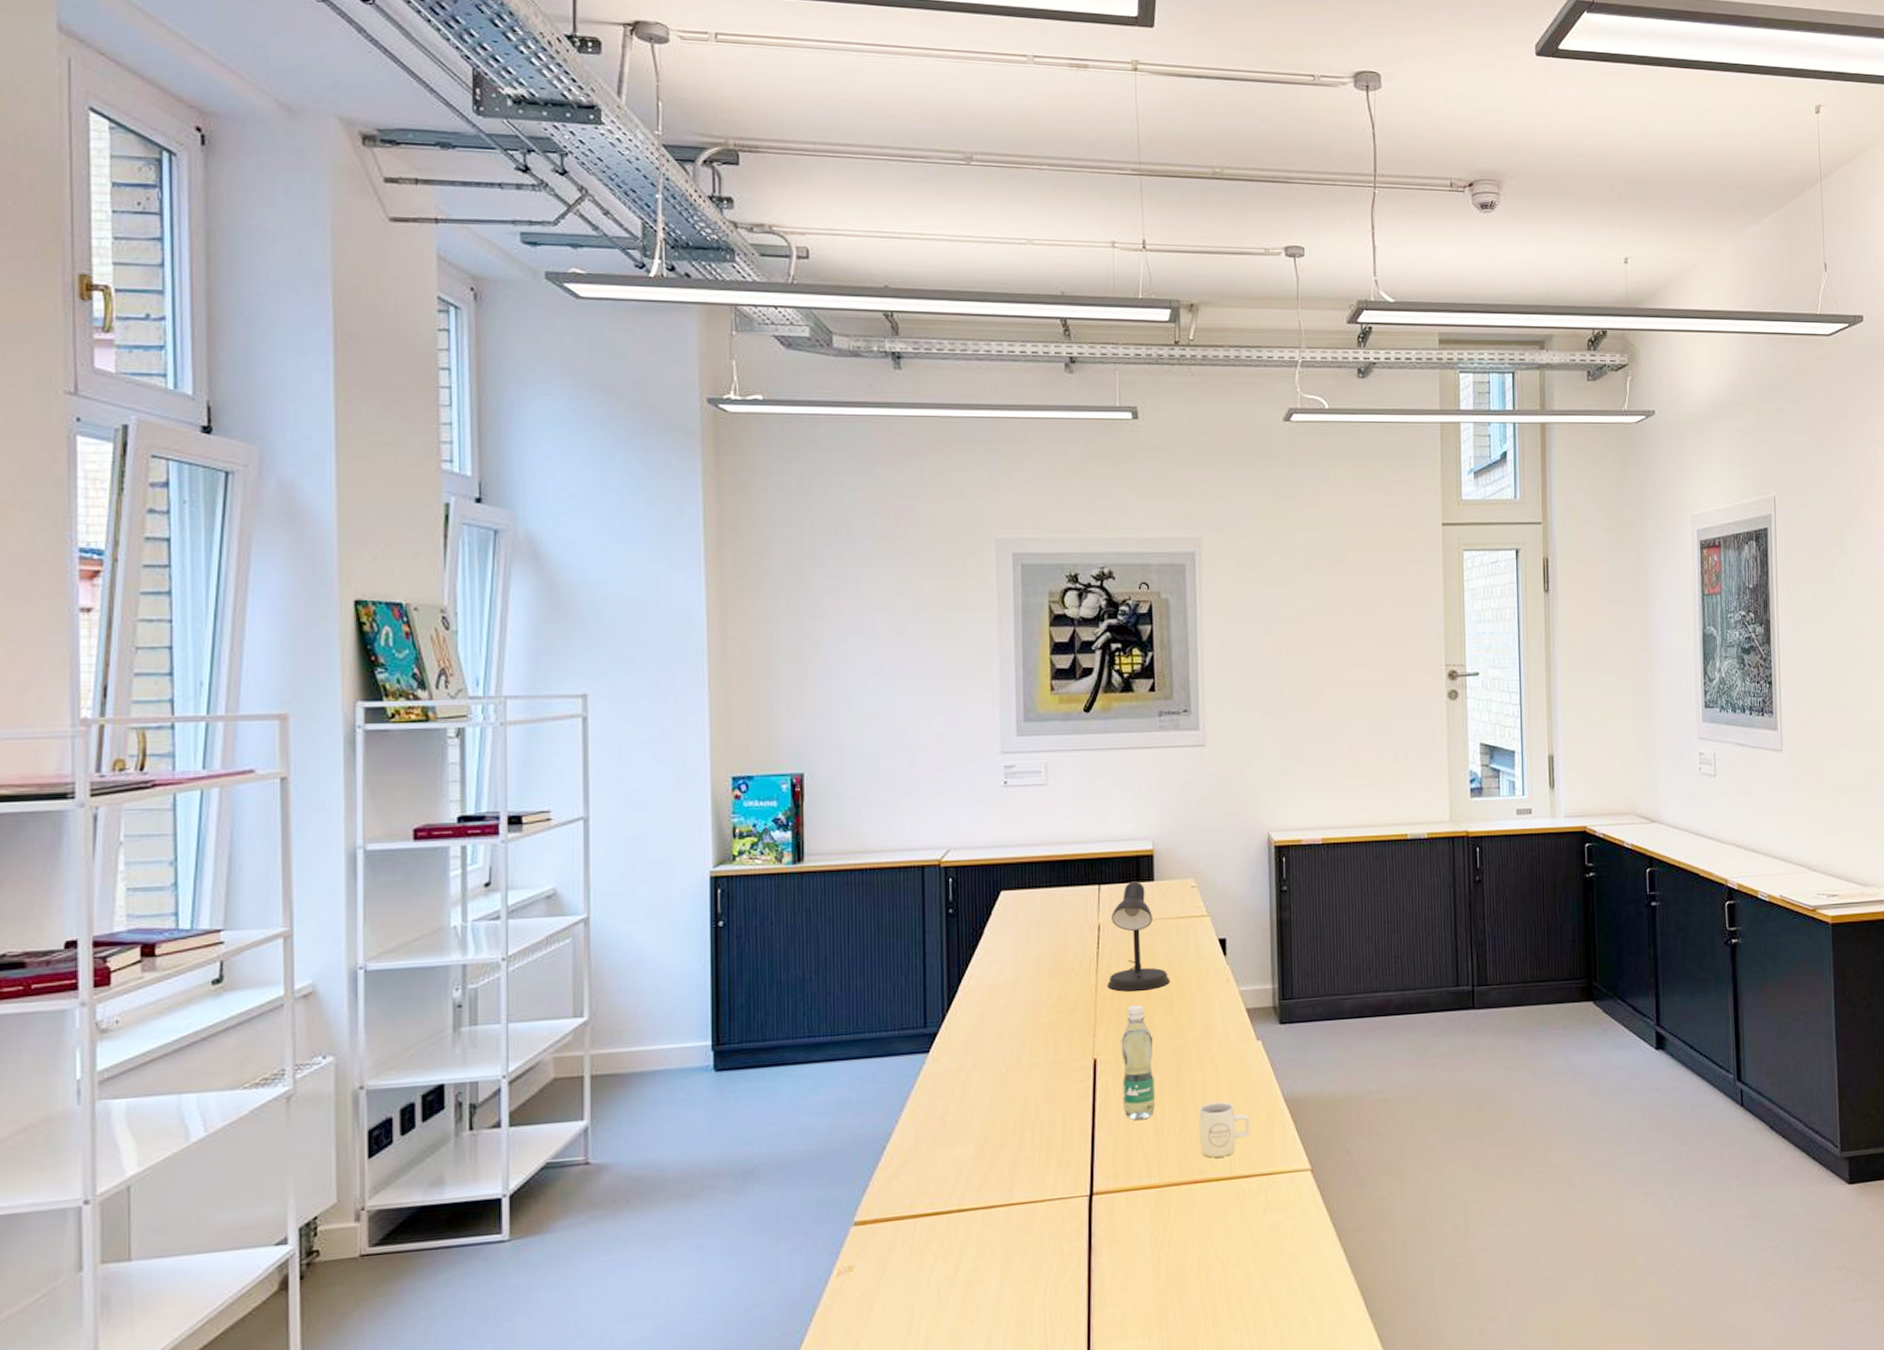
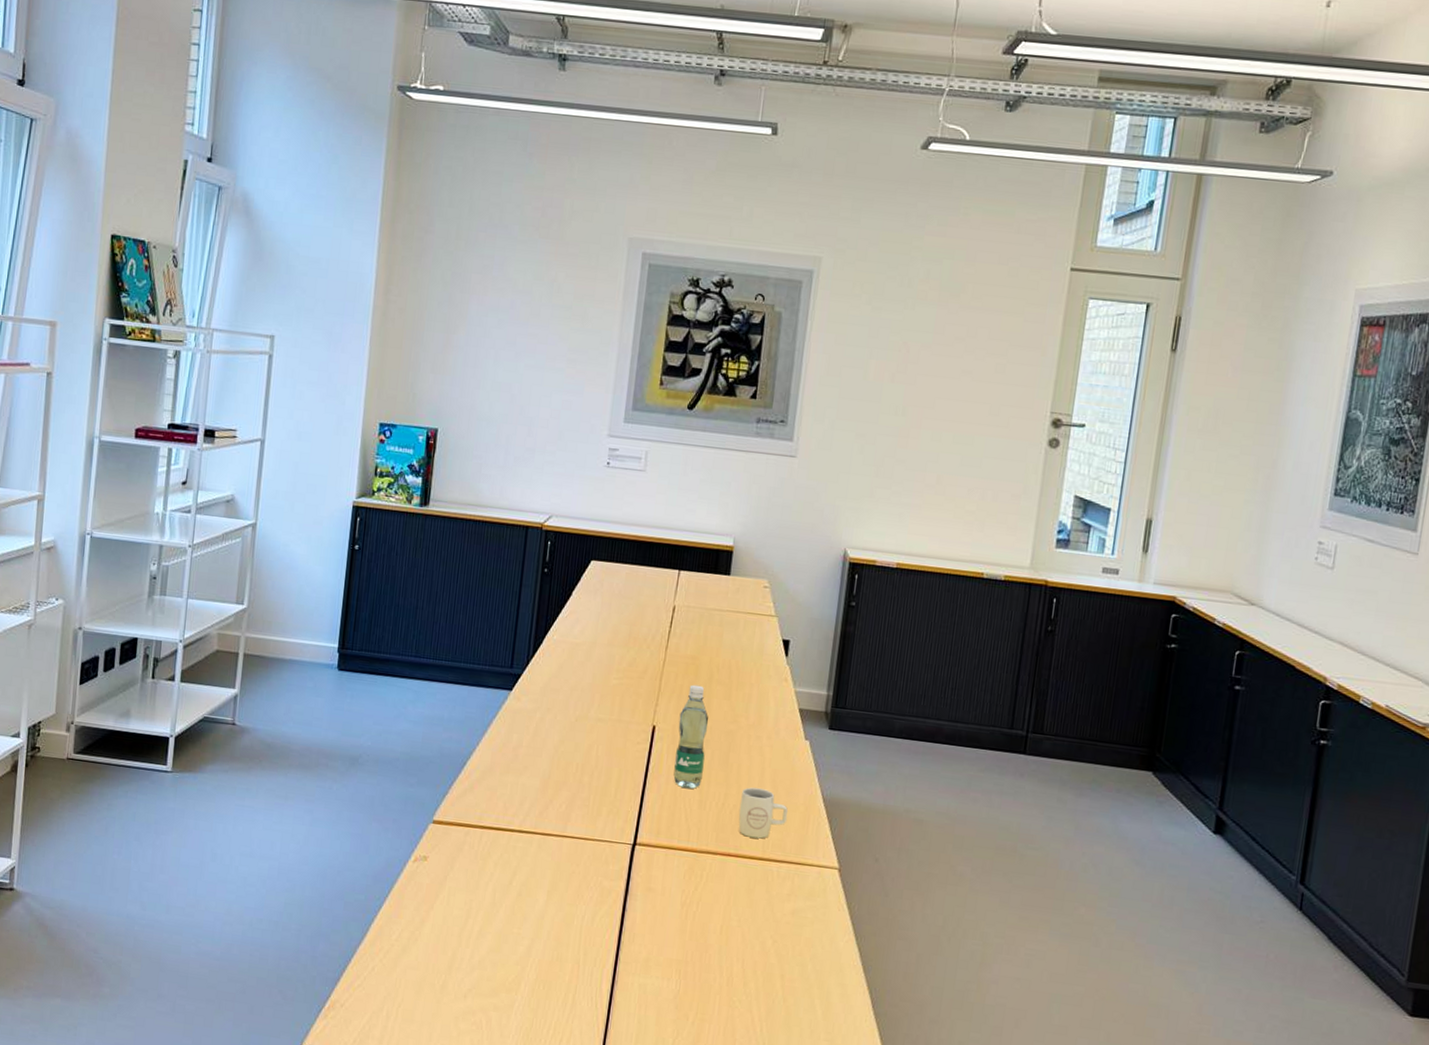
desk lamp: present [1107,881,1171,993] -> none [674,572,732,675]

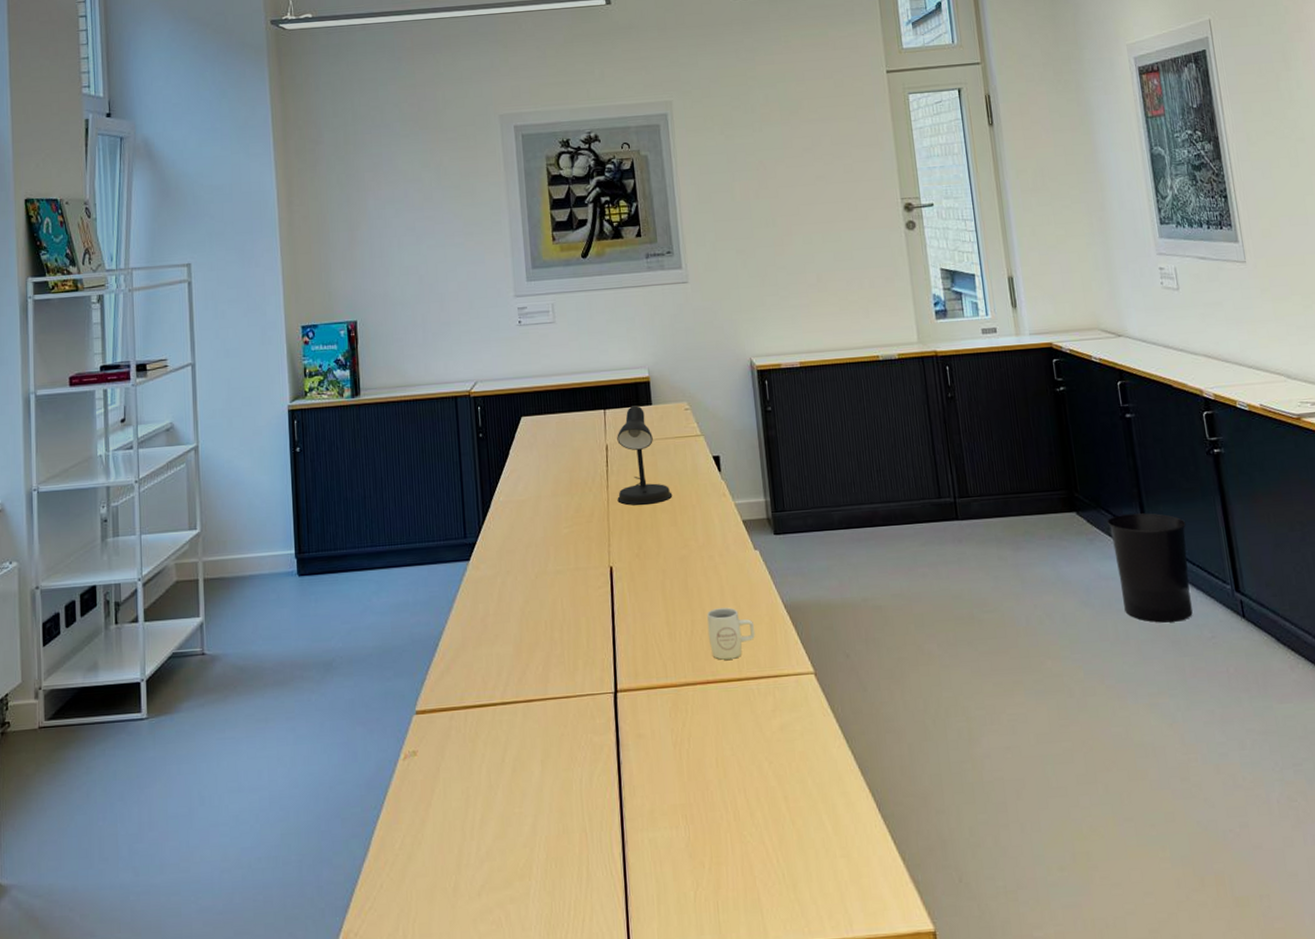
bottle: present [673,684,709,789] -> none [632,517,667,624]
desk lamp: none [674,572,732,675] -> present [617,405,673,506]
waste bin: none [1176,784,1268,900] -> present [1107,513,1193,623]

